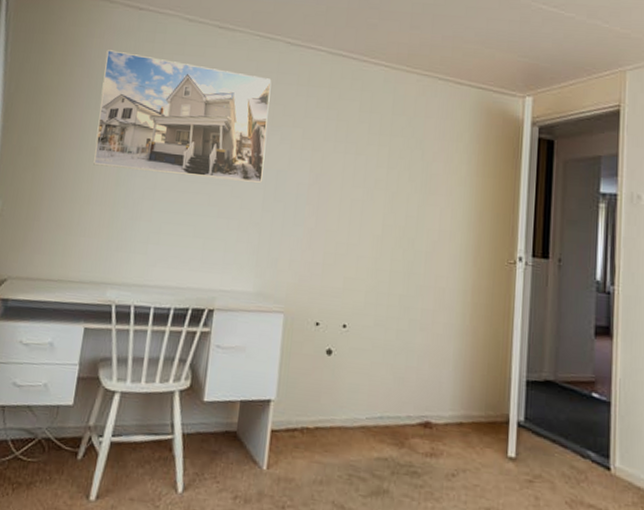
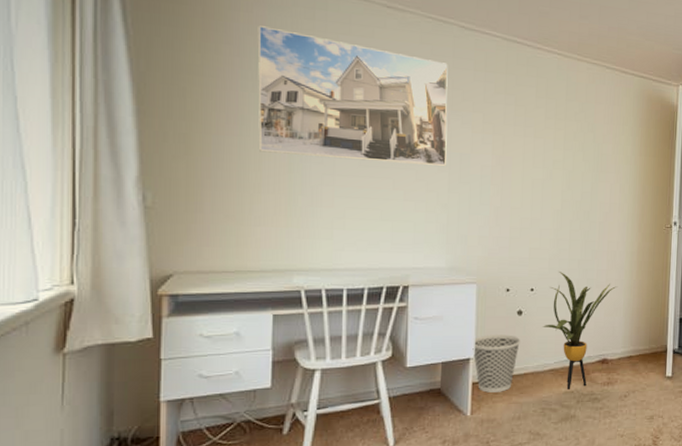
wastebasket: none [274,374,328,447] -> present [472,335,520,393]
house plant: none [354,307,445,455] -> present [542,272,617,389]

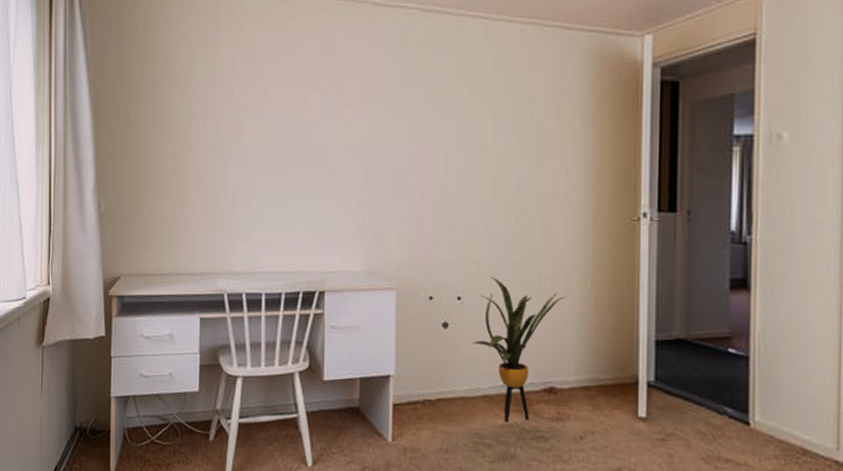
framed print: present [257,25,448,166] -> none [186,33,362,159]
wastebasket: present [472,335,520,393] -> none [392,349,446,418]

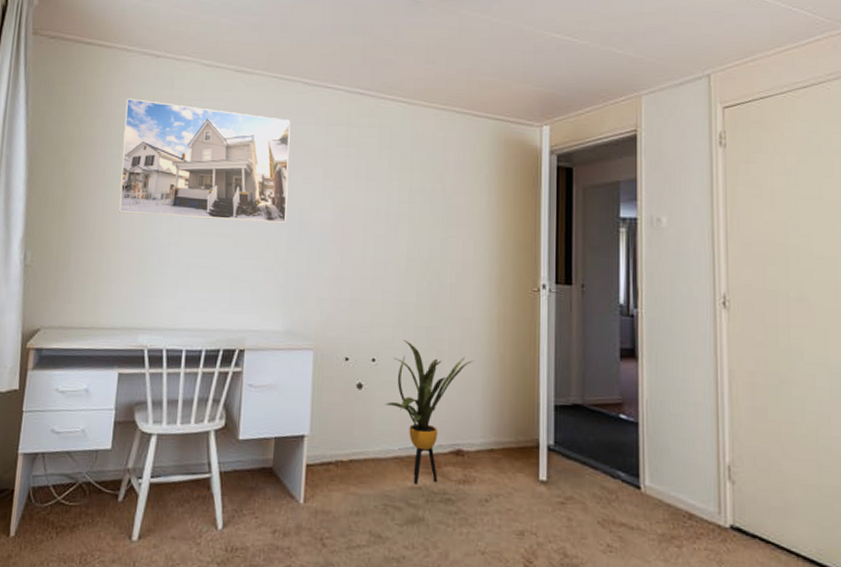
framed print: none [186,33,362,159] -> present [119,98,291,223]

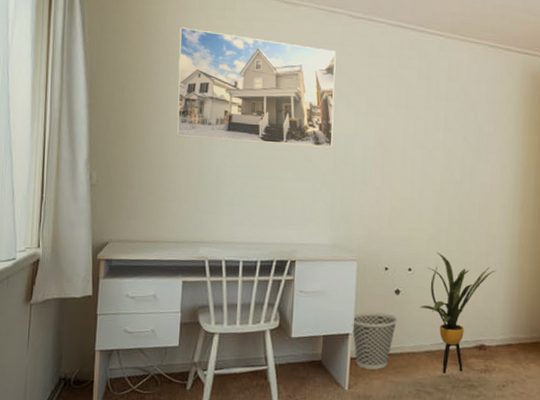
wastebasket: none [307,409,360,479] -> present [351,311,397,370]

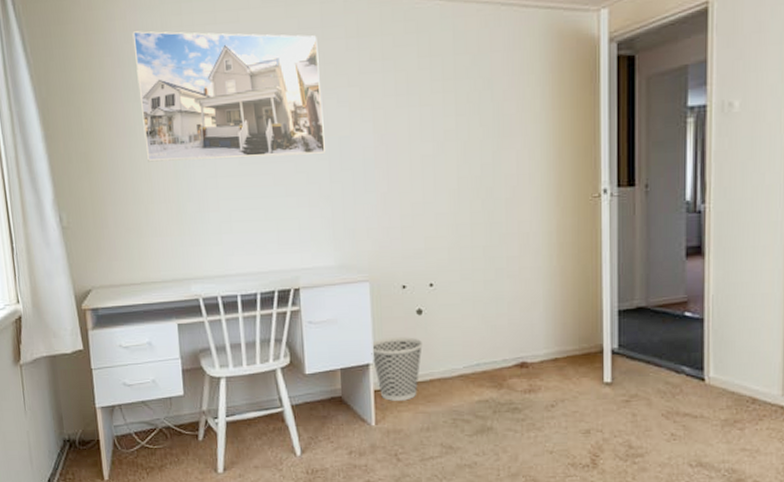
house plant: present [419,253,497,373] -> none [446,262,533,398]

